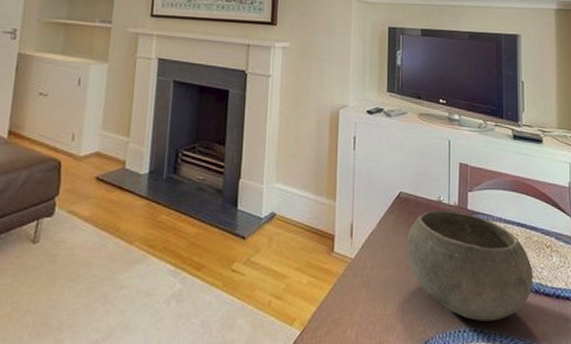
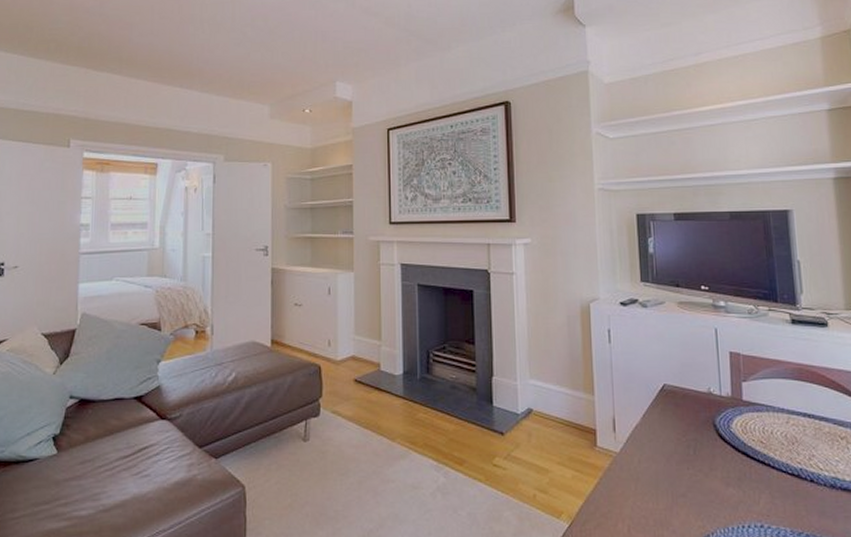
bowl: present [406,209,533,321] -> none [675,401,828,517]

